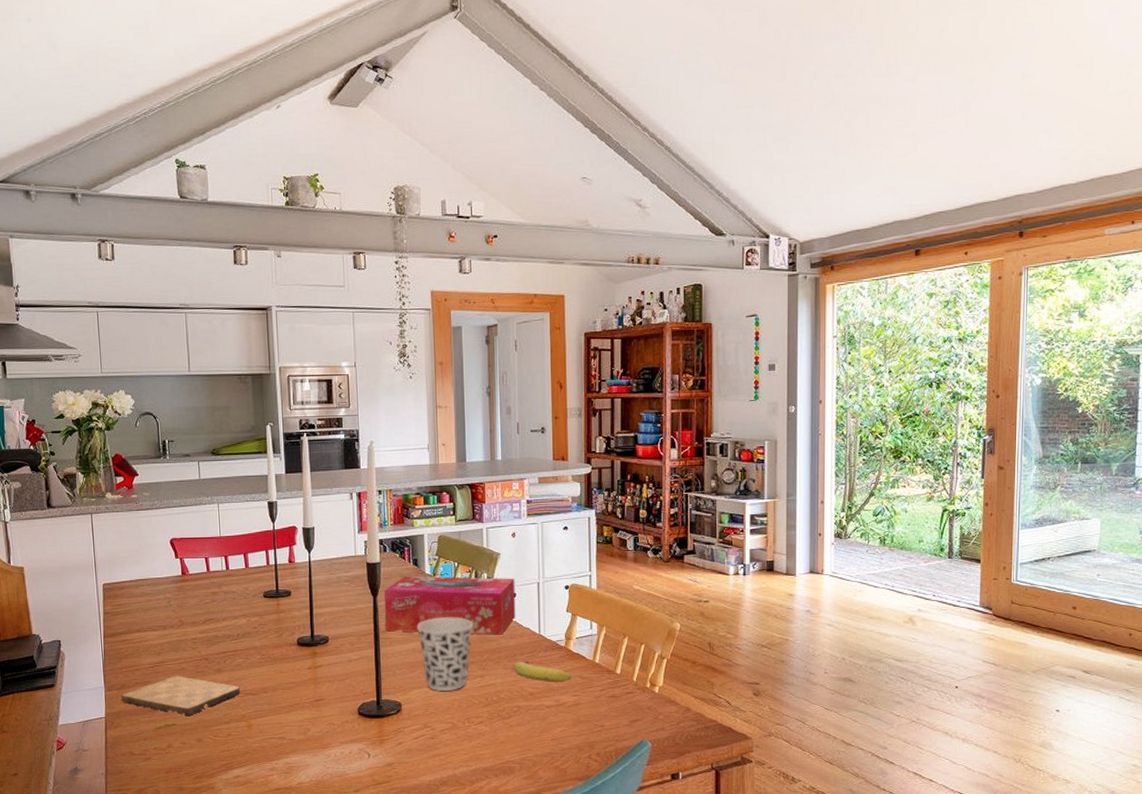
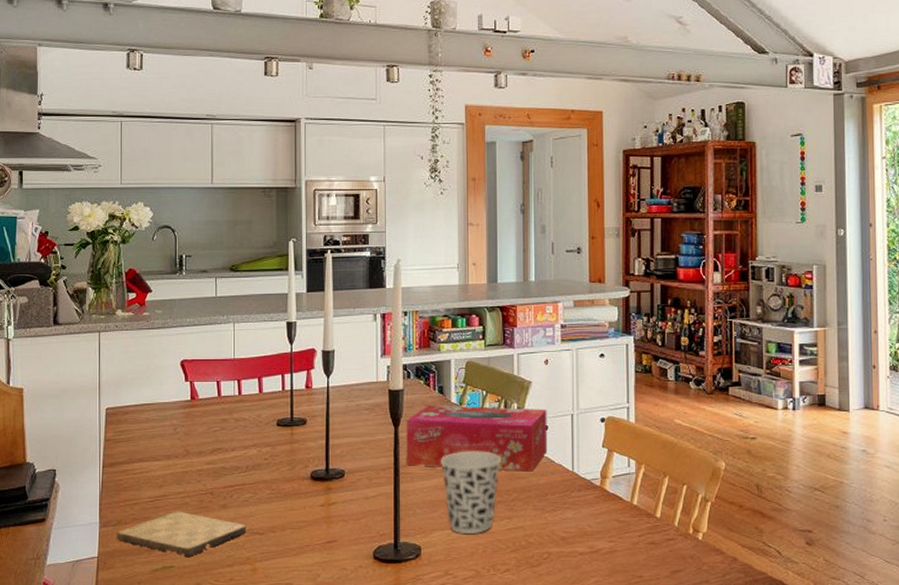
fruit: present [513,661,572,683] -> none [543,502,607,527]

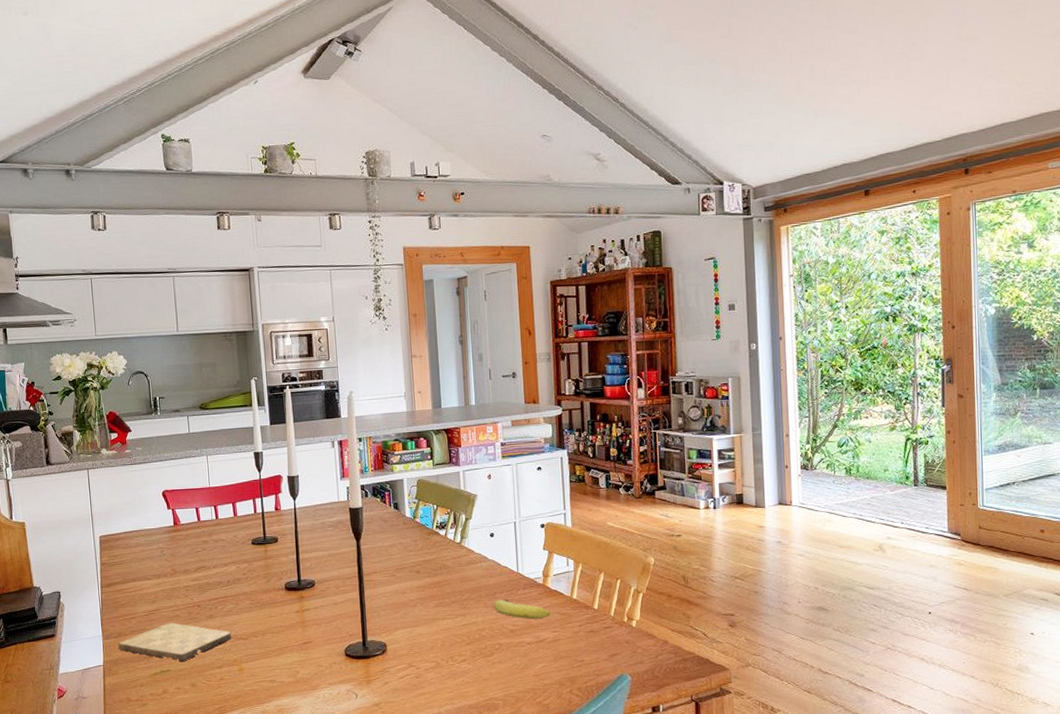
tissue box: present [406,405,548,472] -> none [366,518,494,575]
cup: present [441,451,501,535] -> none [400,558,453,632]
fruit: none [543,502,607,527] -> present [493,599,551,620]

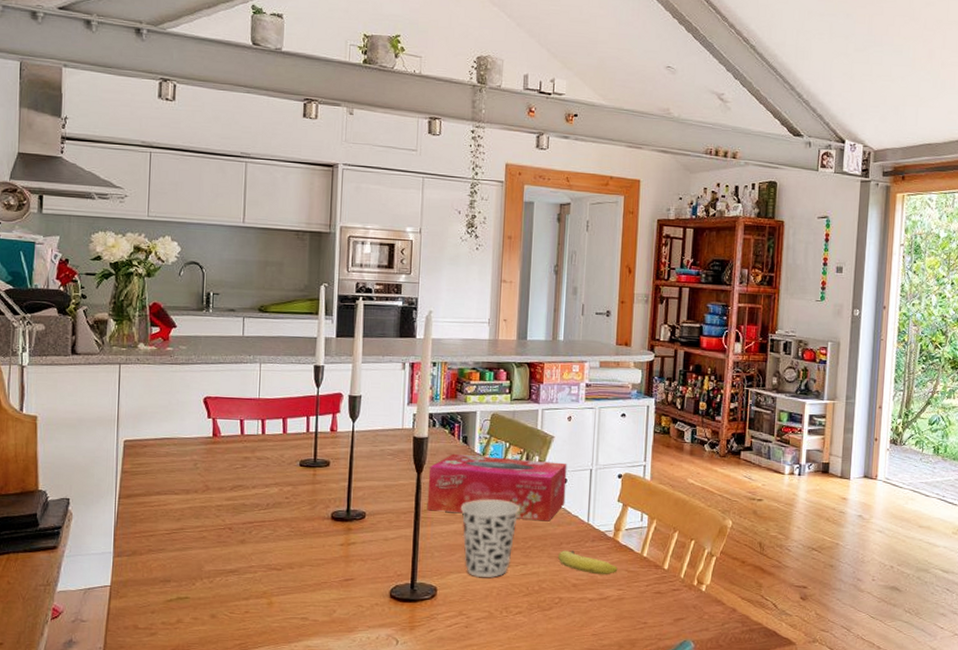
cutting board: present [118,622,232,662] -> none [131,544,265,590]
tissue box: none [366,518,494,575] -> present [427,453,567,522]
cup: none [400,558,453,632] -> present [461,499,519,578]

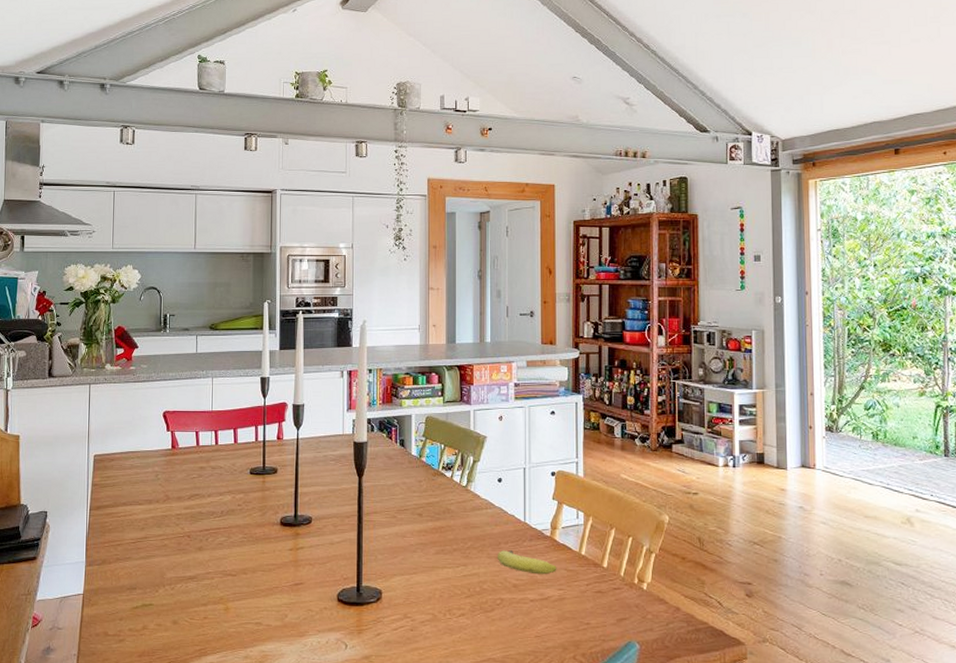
tissue box: present [427,453,567,522] -> none [369,457,501,522]
cup: present [461,499,519,578] -> none [402,501,457,580]

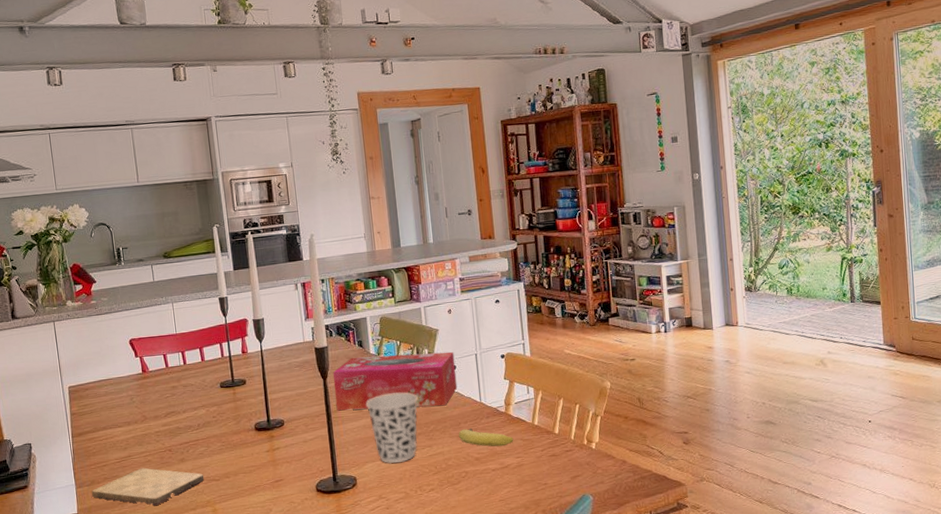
cutting board: none [101,552,221,596] -> present [92,467,205,506]
tissue box: none [369,457,501,522] -> present [332,351,458,411]
cup: none [402,501,457,580] -> present [366,392,418,464]

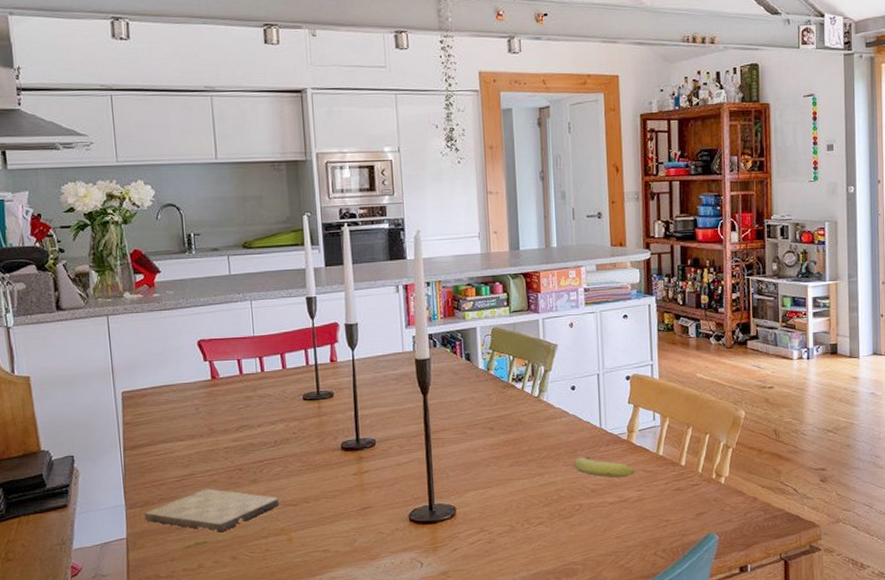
tissue box: present [332,351,458,411] -> none [434,370,576,432]
cup: present [366,392,418,464] -> none [471,413,530,493]

